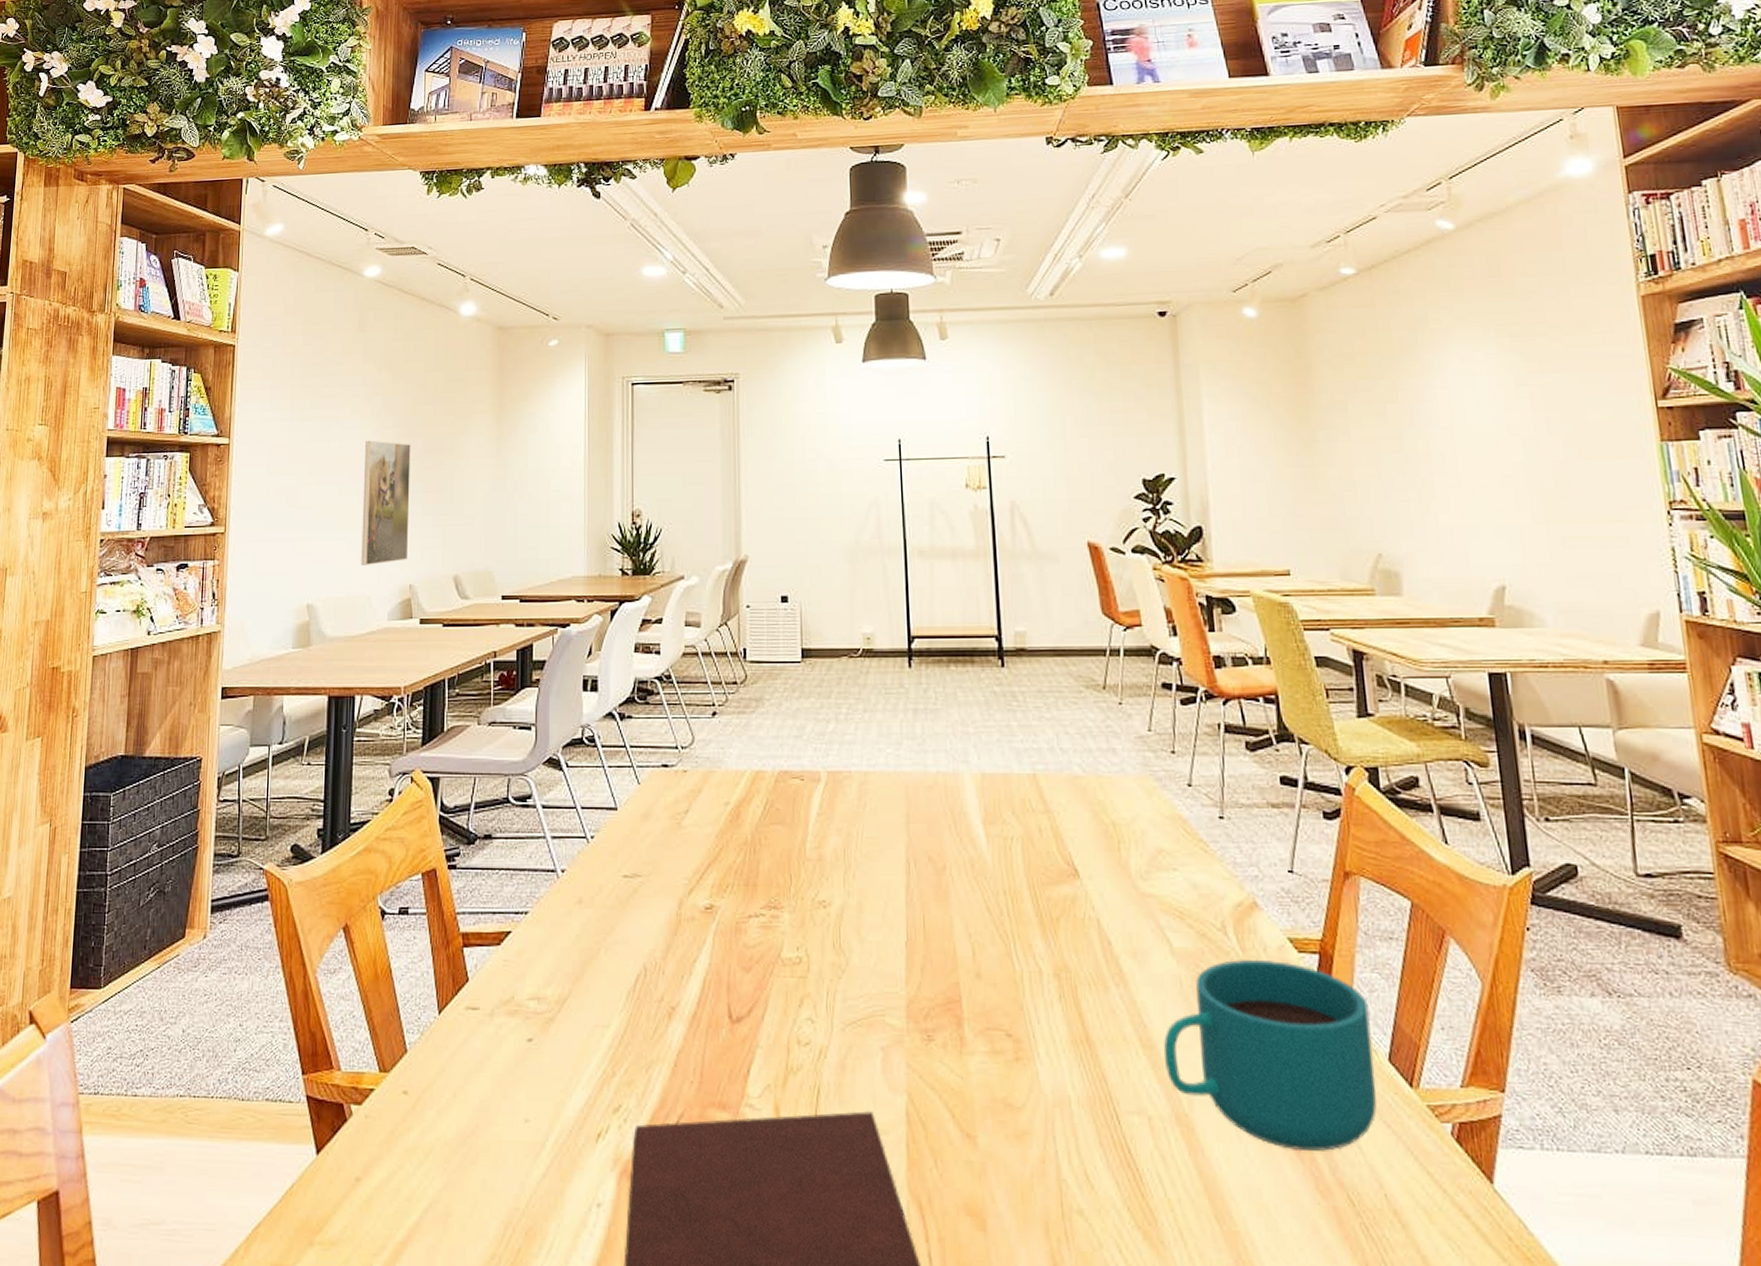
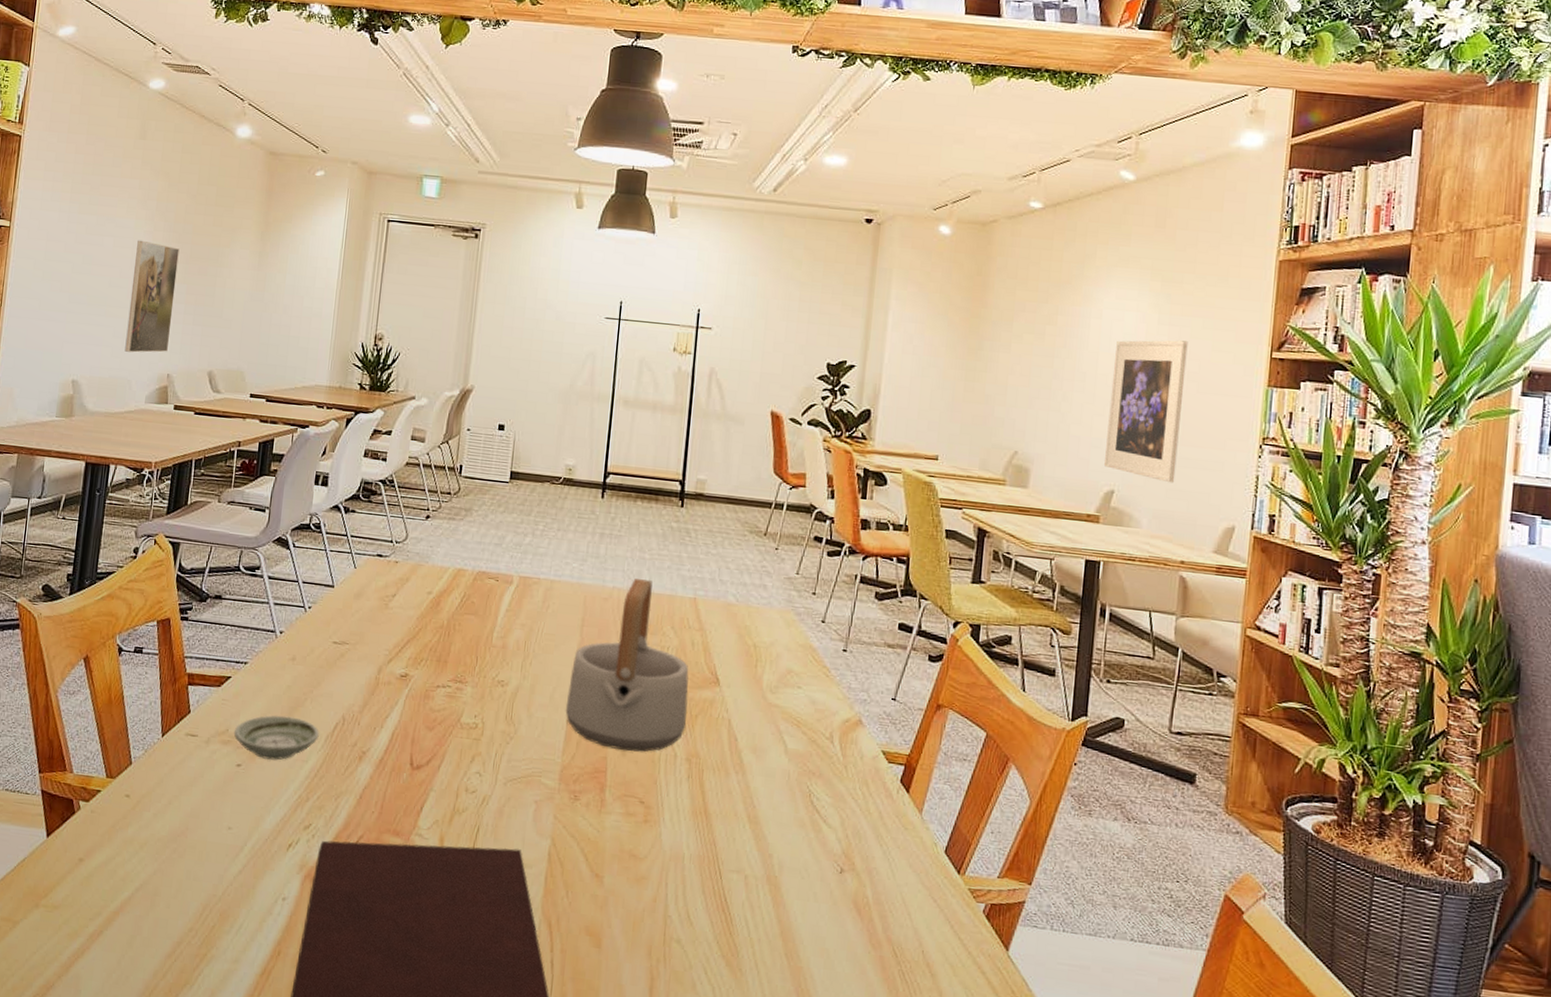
saucer: none [520,972,619,1029] -> present [233,715,319,760]
teapot: none [902,757,1048,972] -> present [565,579,689,752]
cup: present [1163,958,1377,1152] -> none [765,762,937,915]
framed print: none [1472,401,1575,569] -> present [1104,340,1188,483]

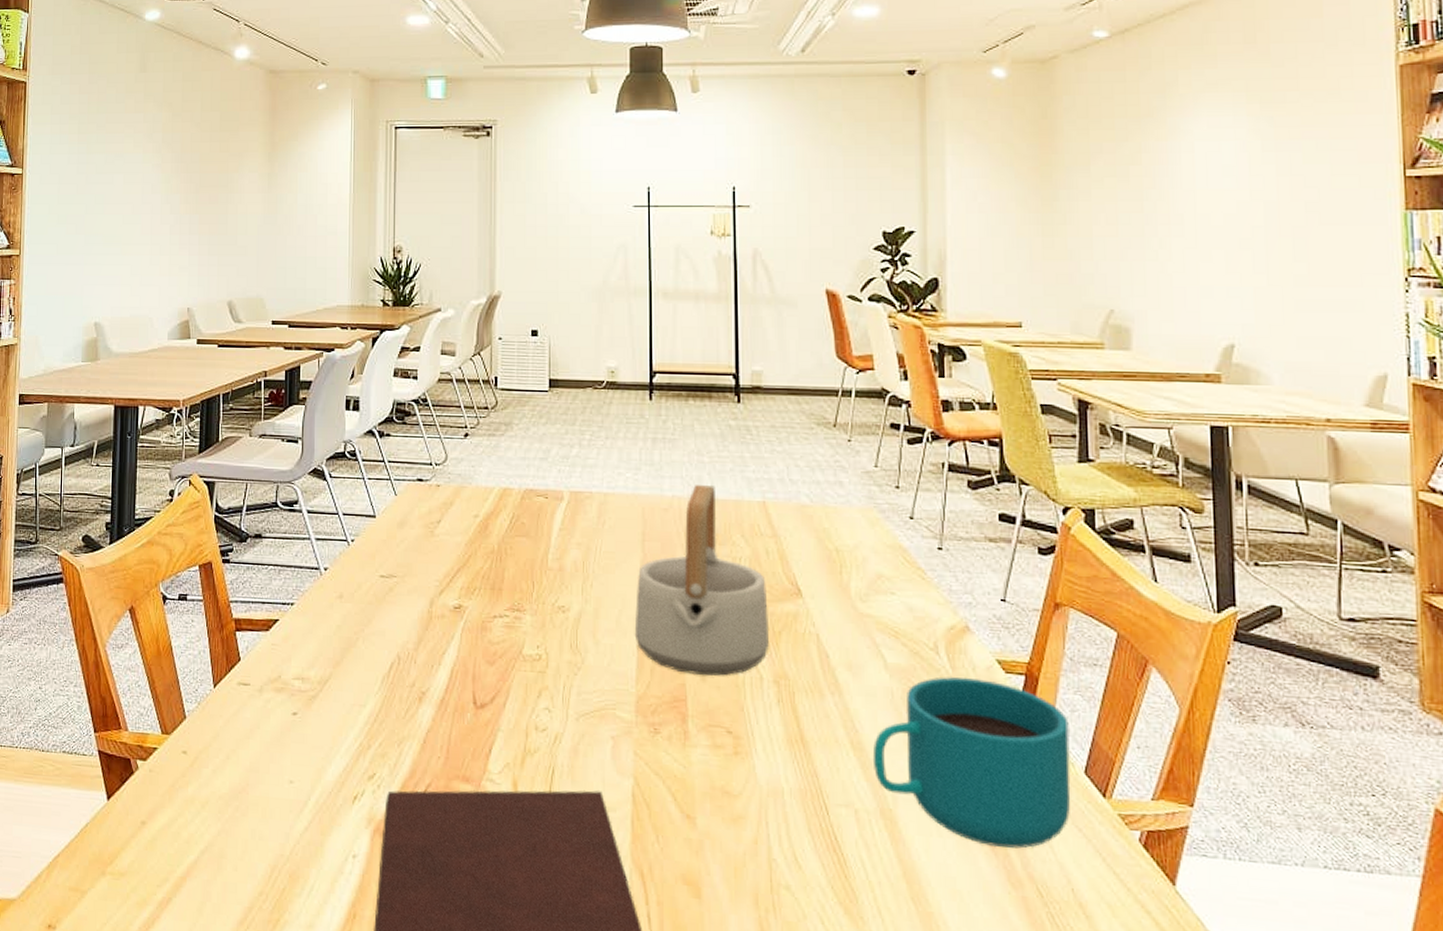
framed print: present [125,240,180,353] -> none [143,174,189,289]
saucer: present [233,715,319,760] -> none [286,658,375,706]
cup: none [765,762,937,915] -> present [872,676,1071,849]
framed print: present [1104,340,1188,483] -> none [1215,167,1306,330]

